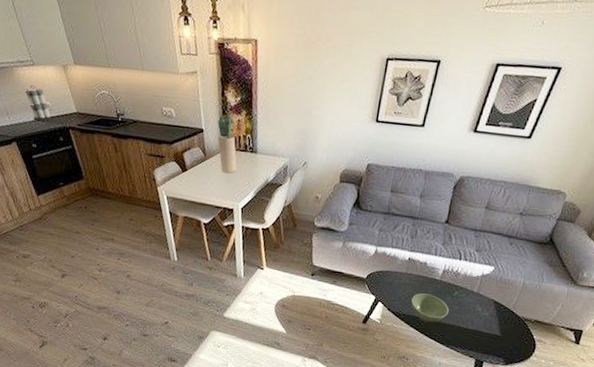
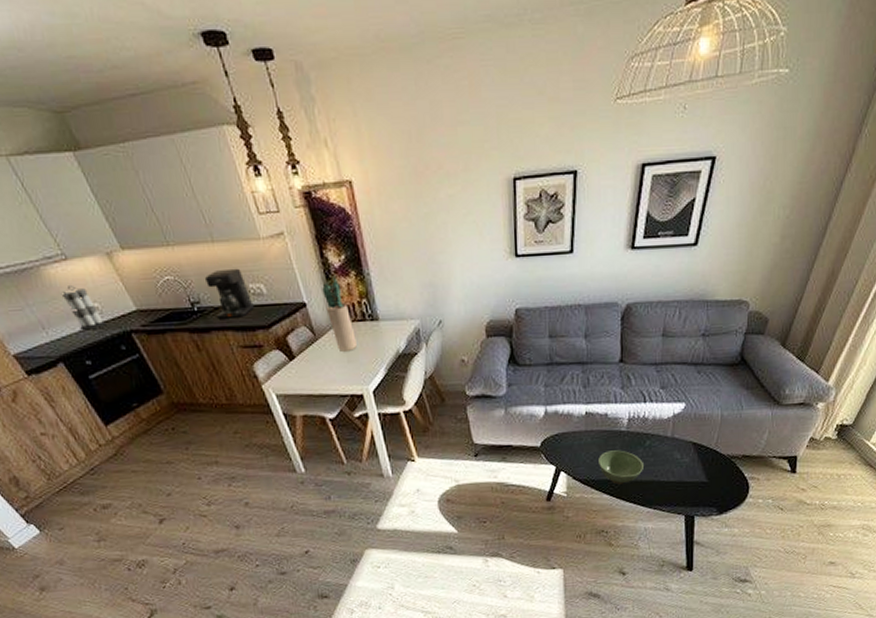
coffee maker: none [130,92,164,132] -> present [204,268,254,319]

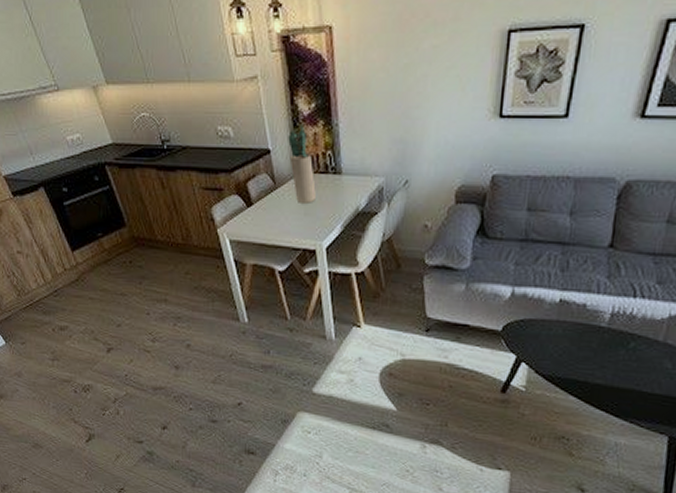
spice rack: present [60,284,107,331] -> none [49,114,85,159]
coffee maker: present [204,268,254,319] -> none [177,109,220,159]
bowl: present [598,450,643,485] -> none [568,347,623,388]

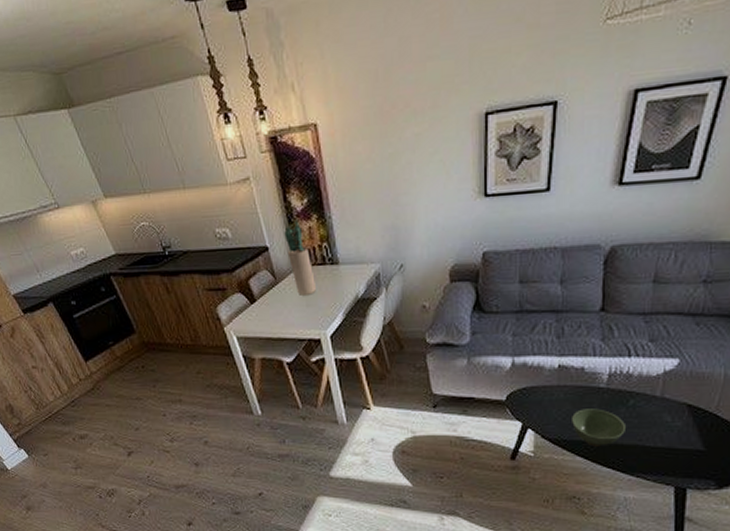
bowl: none [568,347,623,388] -> present [572,408,625,447]

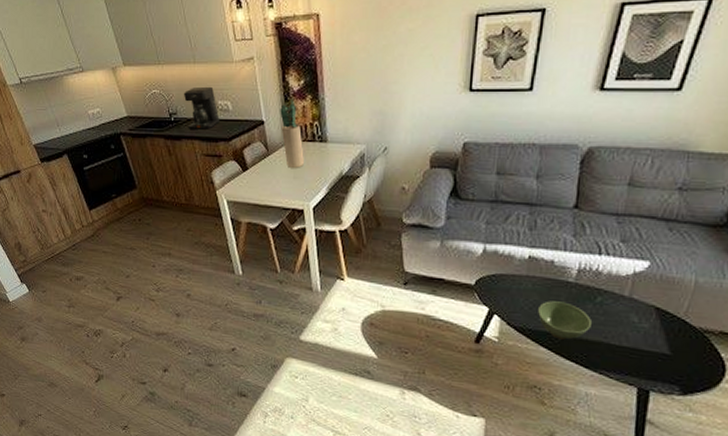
coffee maker: none [175,213,220,263] -> present [183,86,220,129]

